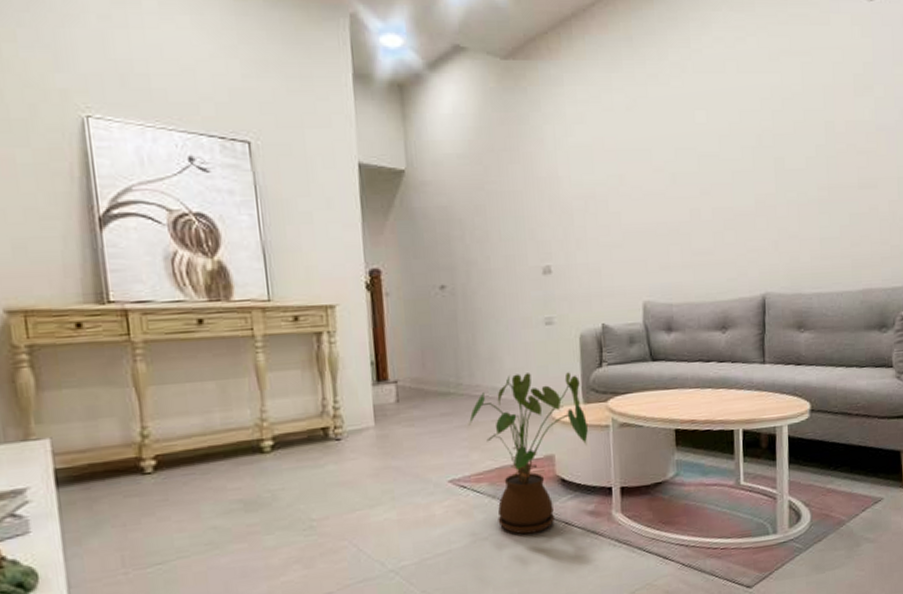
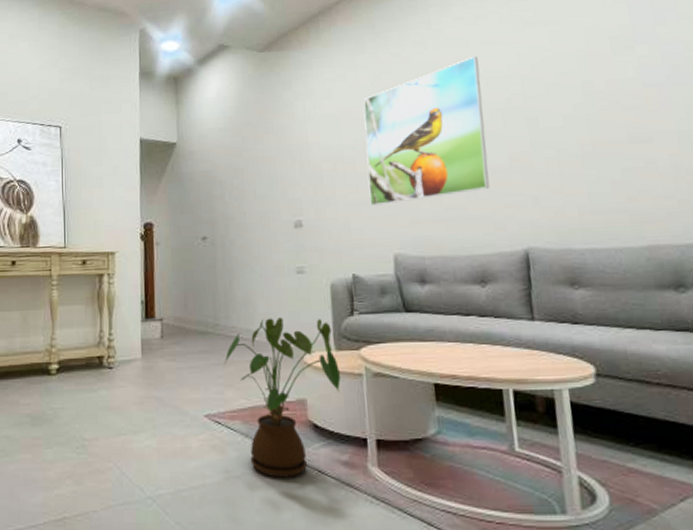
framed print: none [618,84,736,250] -> present [363,56,490,206]

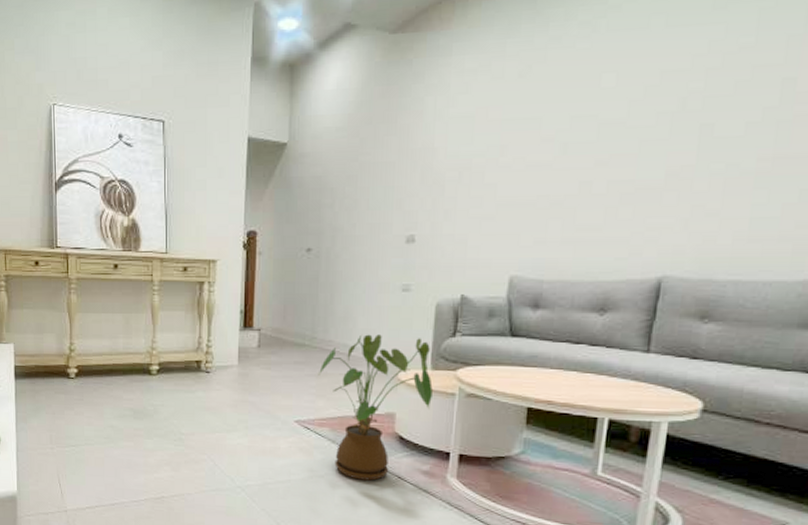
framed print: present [363,56,490,206] -> none [493,41,658,222]

